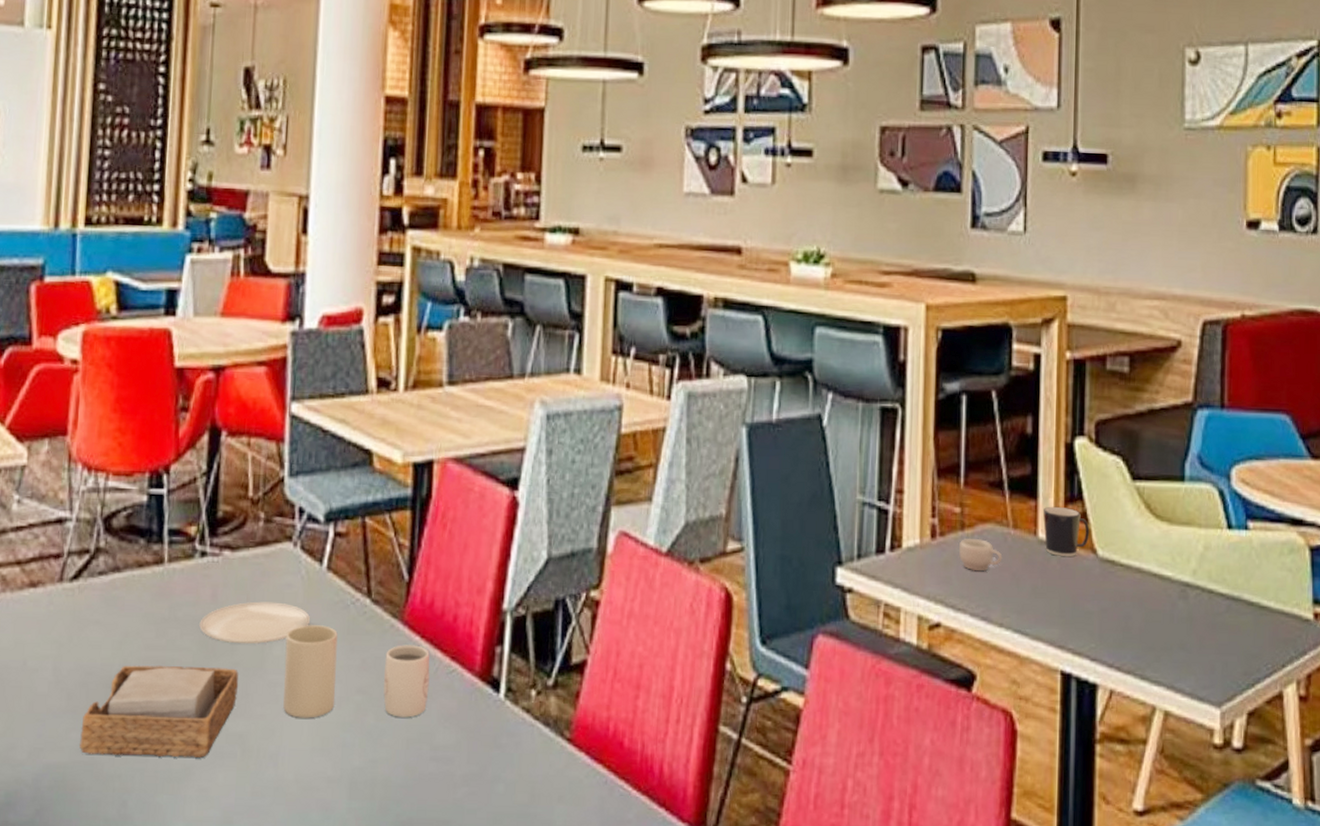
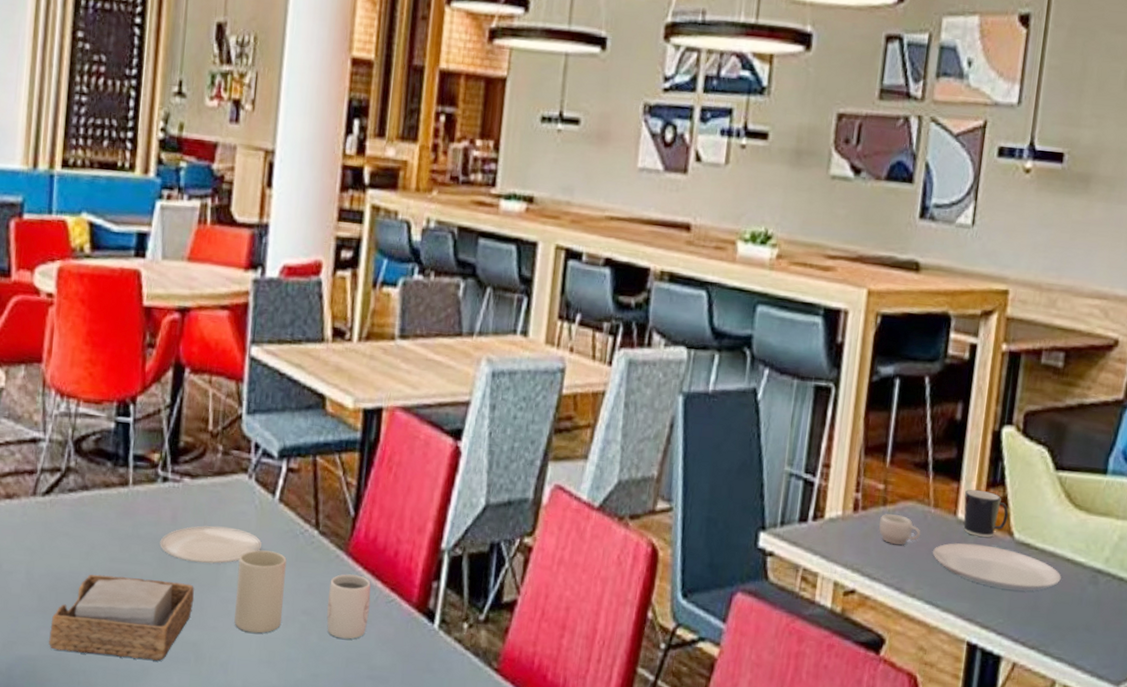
plate: none [1015,564,1150,612] -> present [932,543,1061,591]

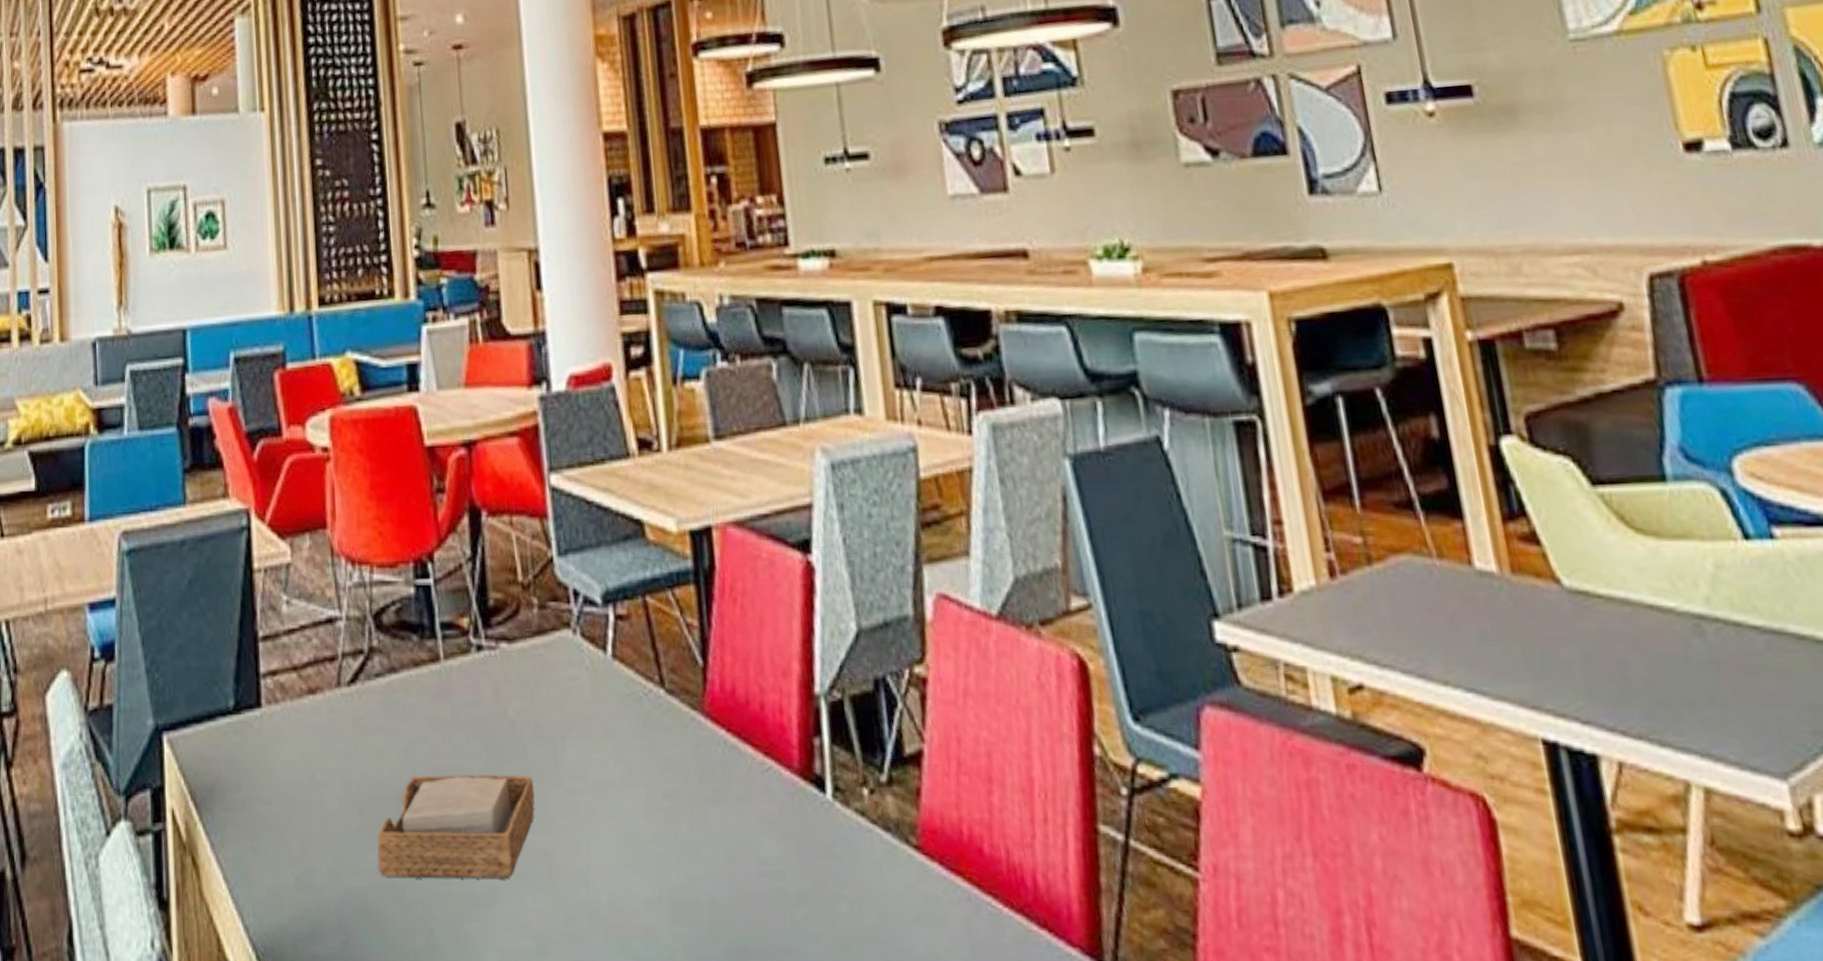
plate: present [160,525,262,564] -> none [485,698,603,747]
cup: present [234,550,287,634] -> none [578,722,642,830]
mug: present [326,574,371,639] -> none [690,740,745,826]
cup: present [879,514,921,546] -> none [1369,573,1432,616]
plate: present [932,543,1061,591] -> none [1453,600,1650,658]
mug: present [963,489,1009,538] -> none [1475,526,1546,591]

